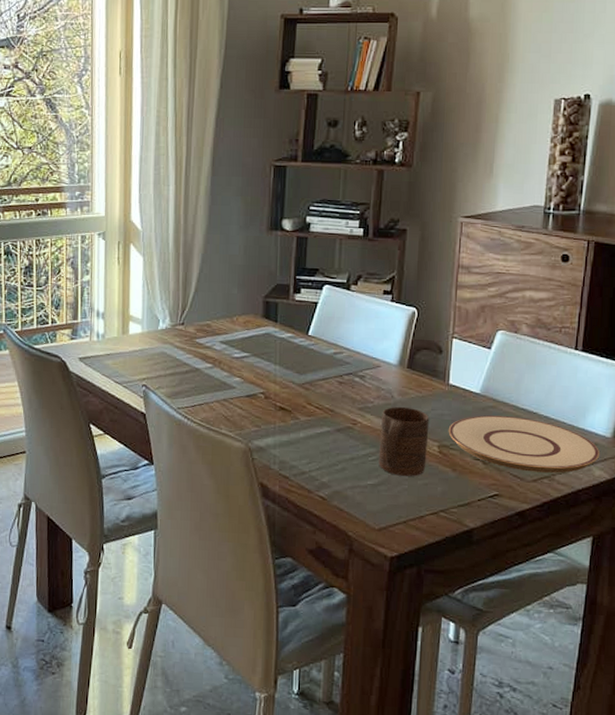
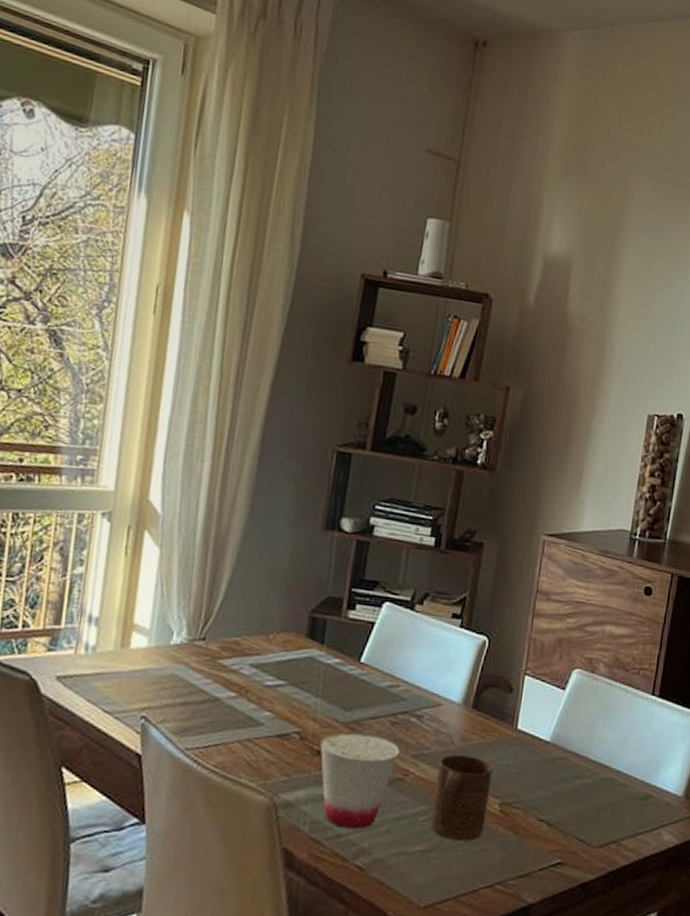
cup: none [282,391,347,468] -> present [320,732,400,829]
plate: present [448,415,601,473] -> none [512,767,671,838]

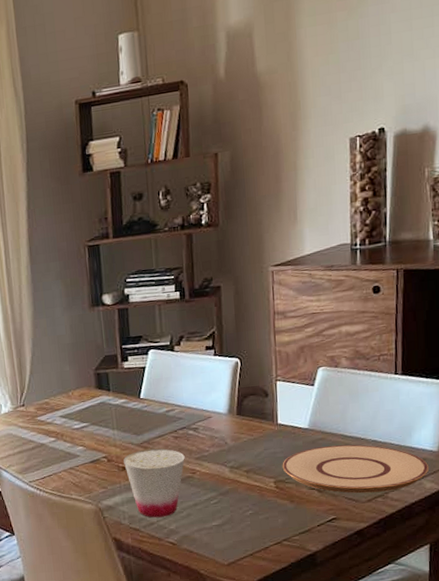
cup: present [430,754,493,841] -> none [218,450,265,514]
plate: none [512,767,671,838] -> present [282,444,430,494]

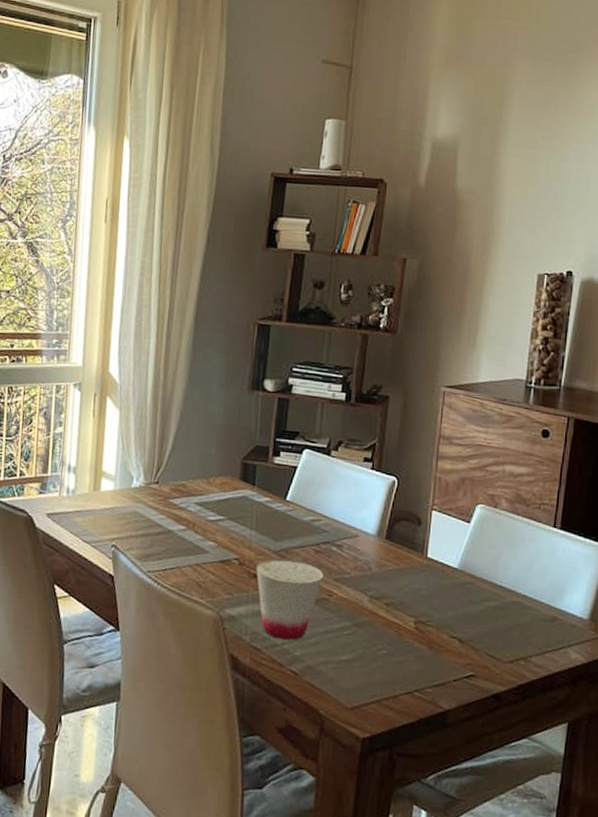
plate: present [282,444,430,494] -> none [425,591,577,655]

